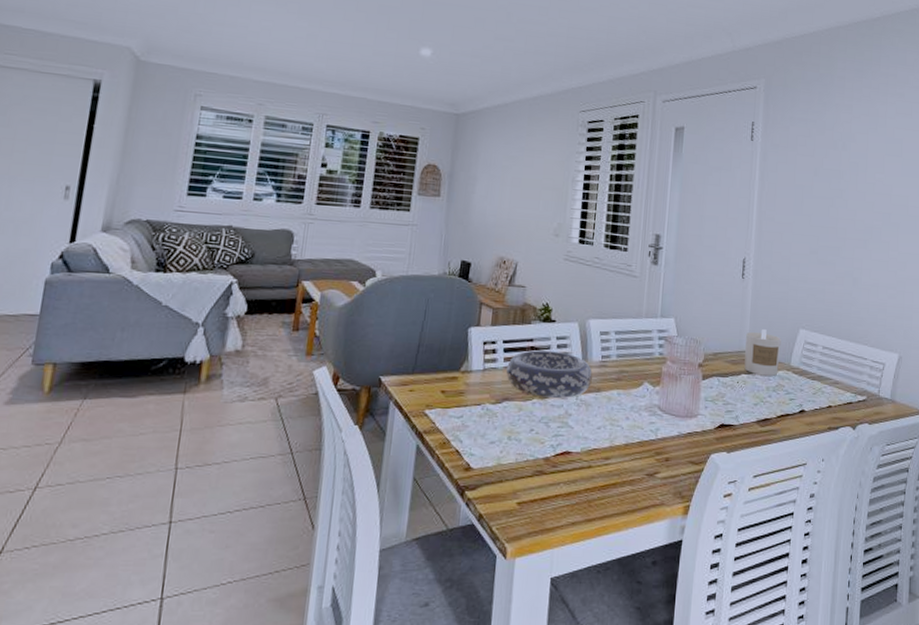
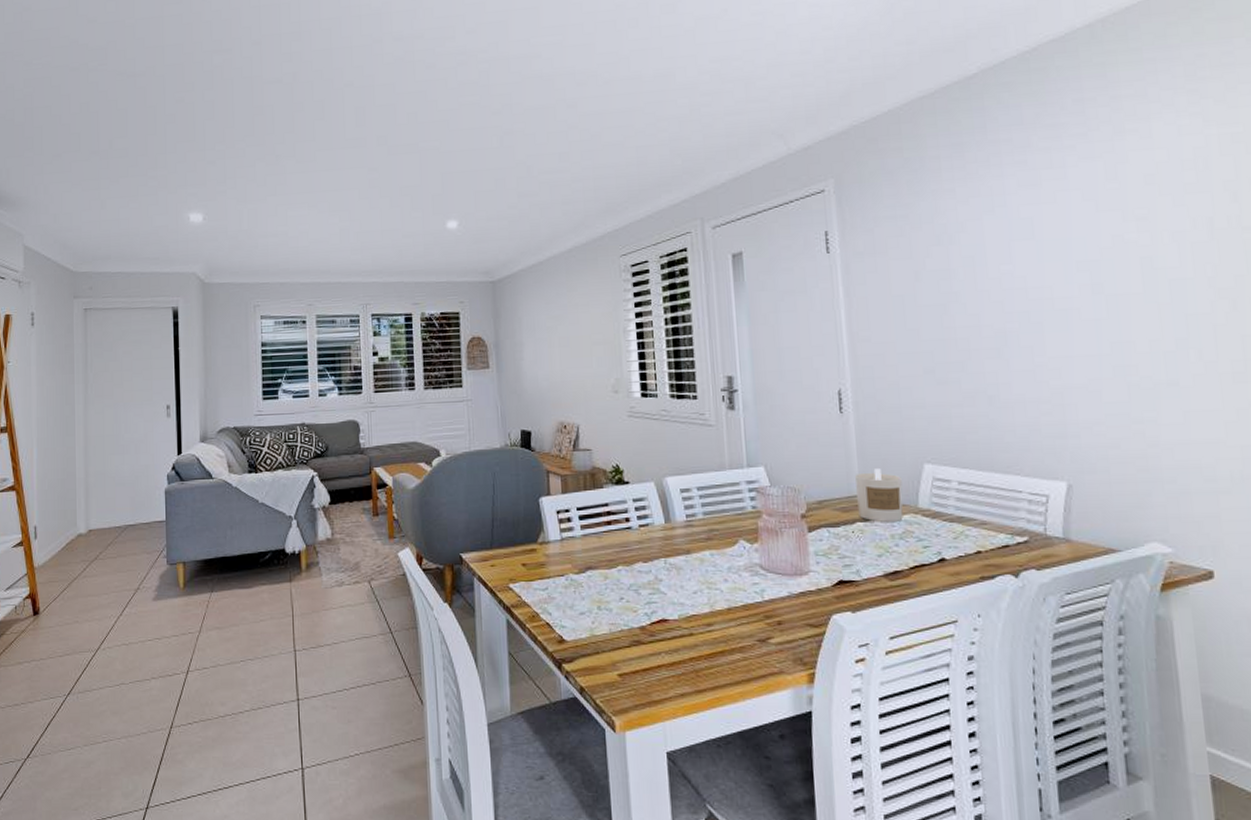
decorative bowl: present [506,350,593,399] -> none [585,514,680,565]

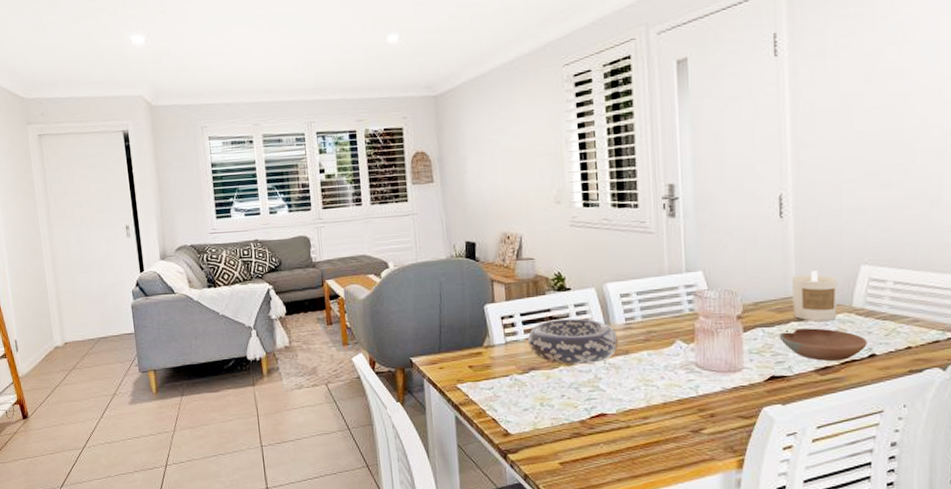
decorative bowl: none [585,514,680,565] -> present [528,318,619,365]
bowl: none [845,529,936,565] -> present [779,328,867,361]

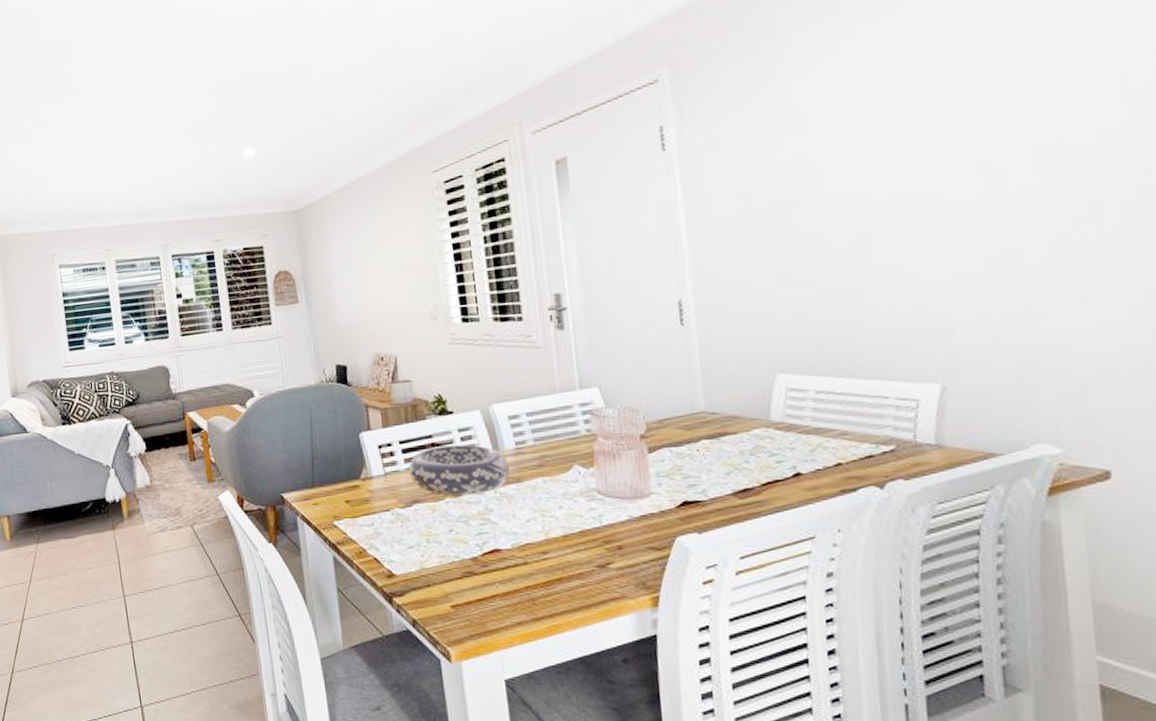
bowl: present [779,328,867,361] -> none [689,445,790,483]
candle: present [792,271,838,321] -> none [699,382,754,439]

